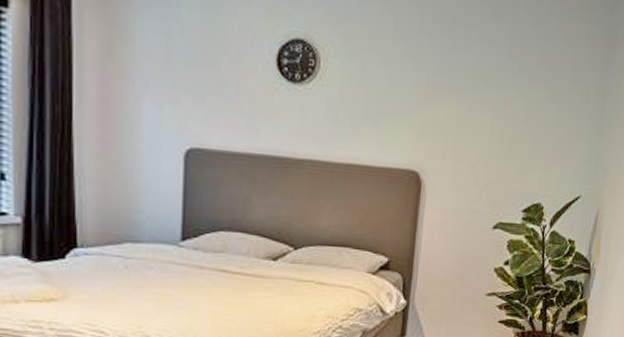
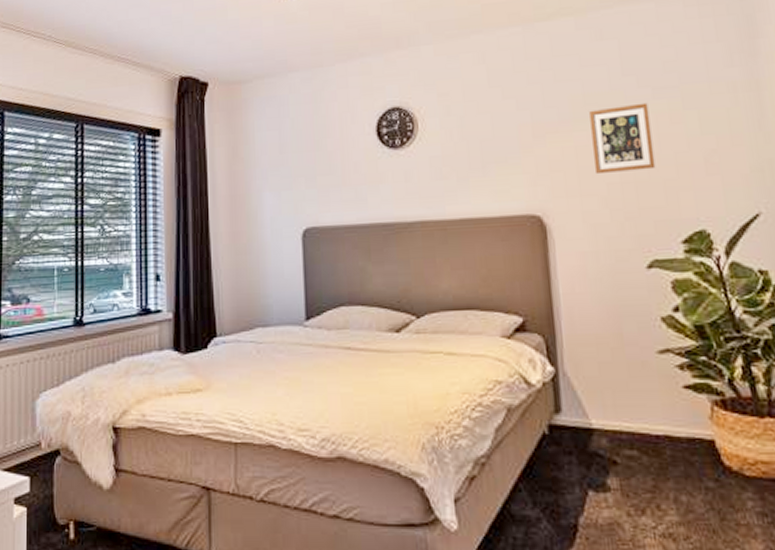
picture frame: none [469,84,523,147] -> present [589,102,656,175]

